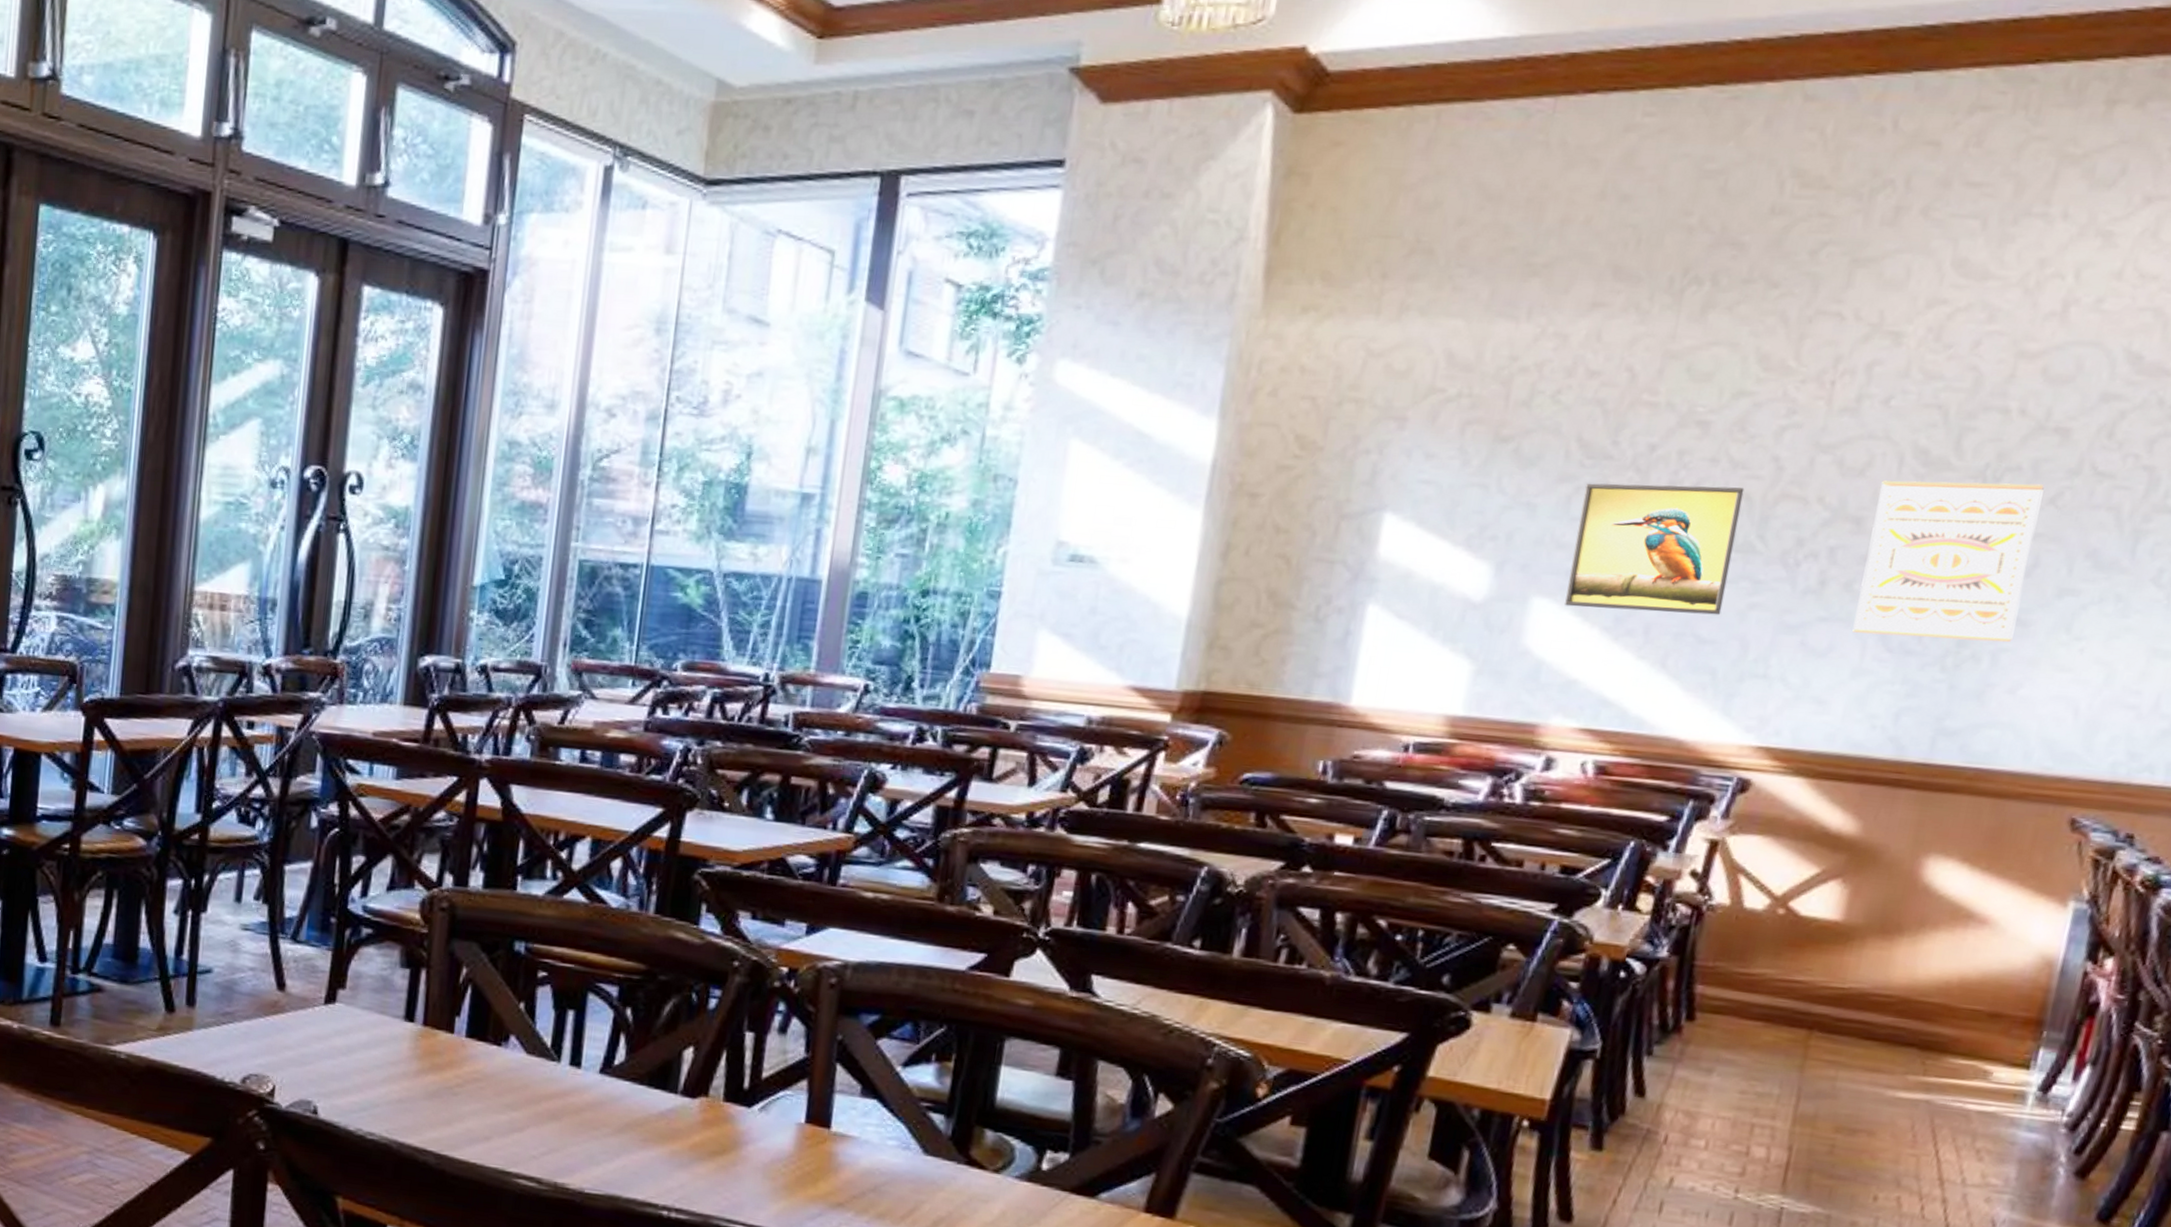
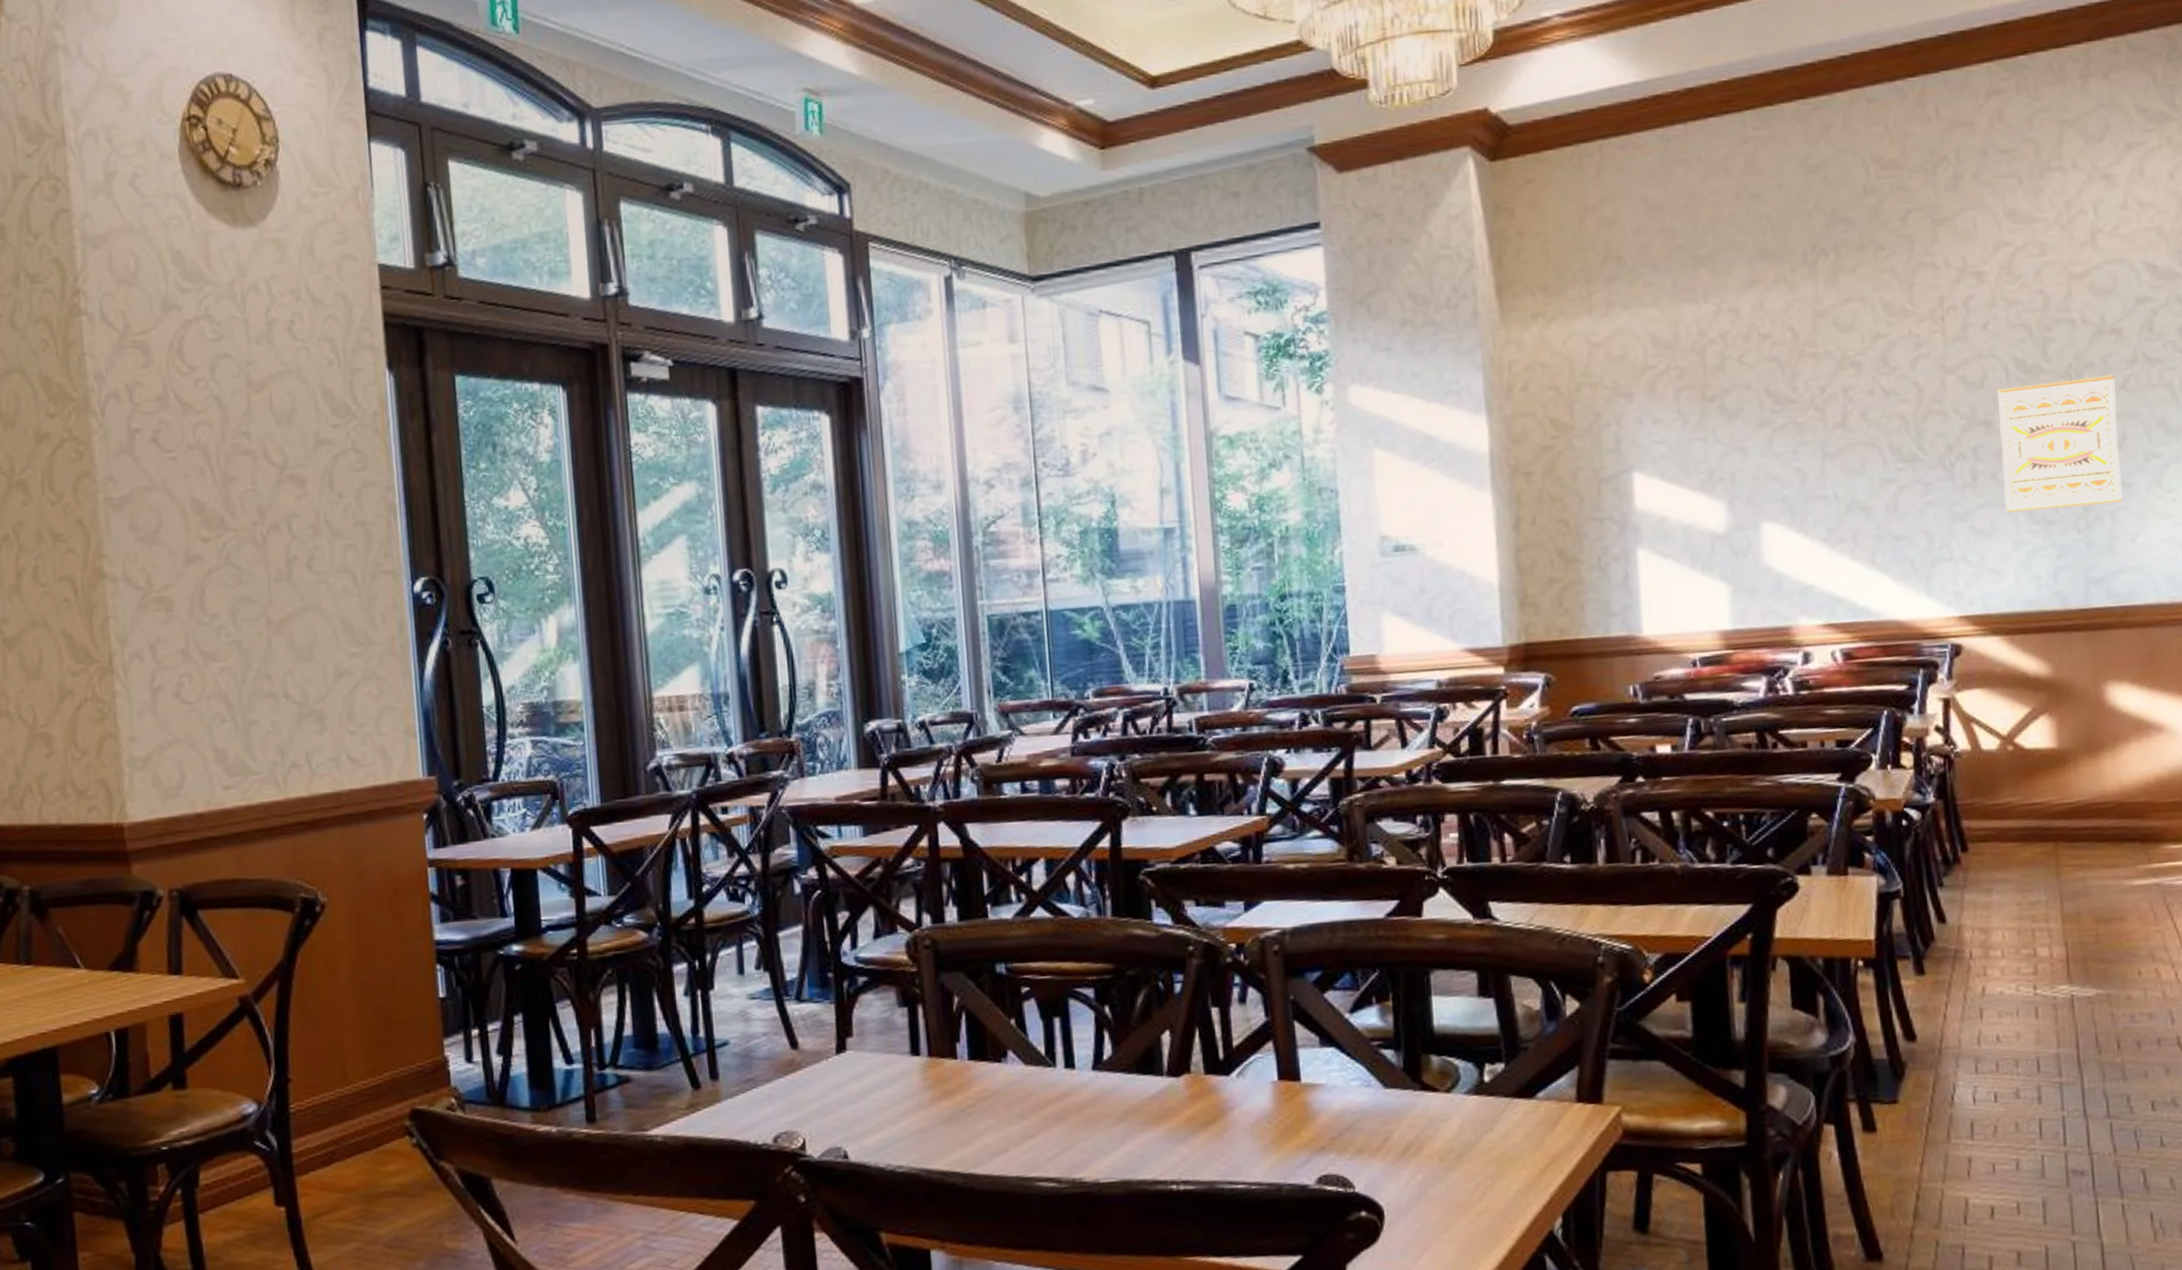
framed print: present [1565,483,1745,615] -> none [1780,411,1906,527]

